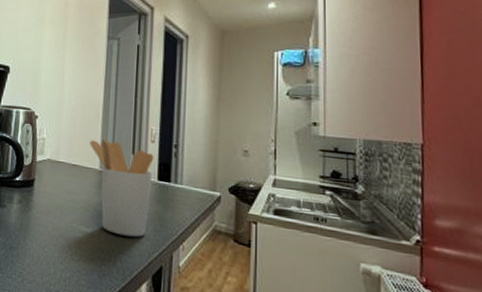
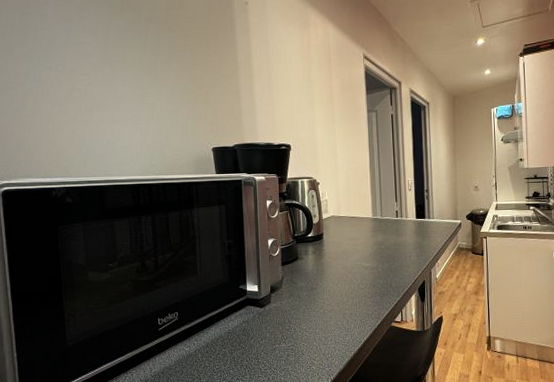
utensil holder: present [90,138,154,237] -> none [363,193,412,264]

